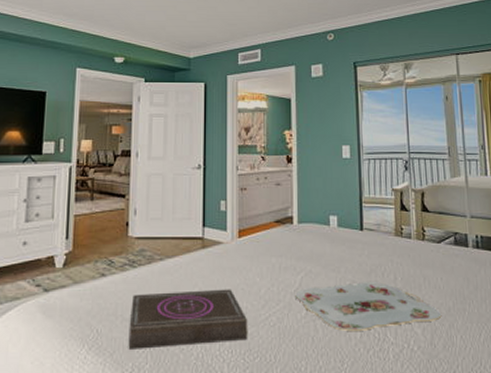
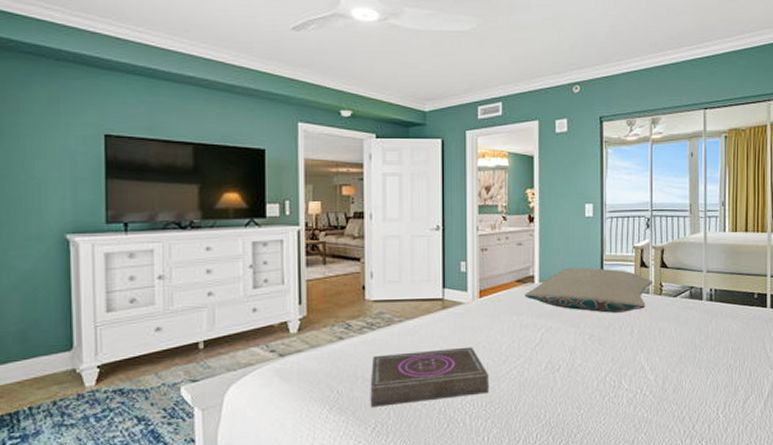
pillow: none [283,209,414,258] -> present [524,267,652,313]
serving tray: present [295,281,442,331] -> none [535,334,674,381]

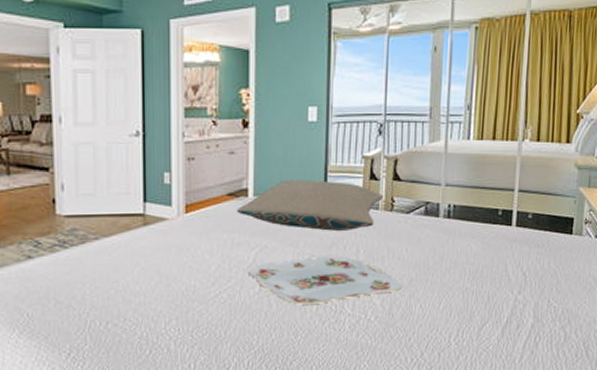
book: present [370,347,490,407] -> none [63,267,197,332]
serving tray: none [535,334,674,381] -> present [248,254,403,305]

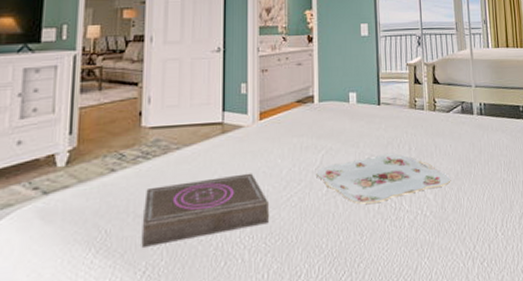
book: none [63,267,197,332] -> present [141,173,270,247]
pillow: present [237,179,383,231] -> none [304,85,426,131]

